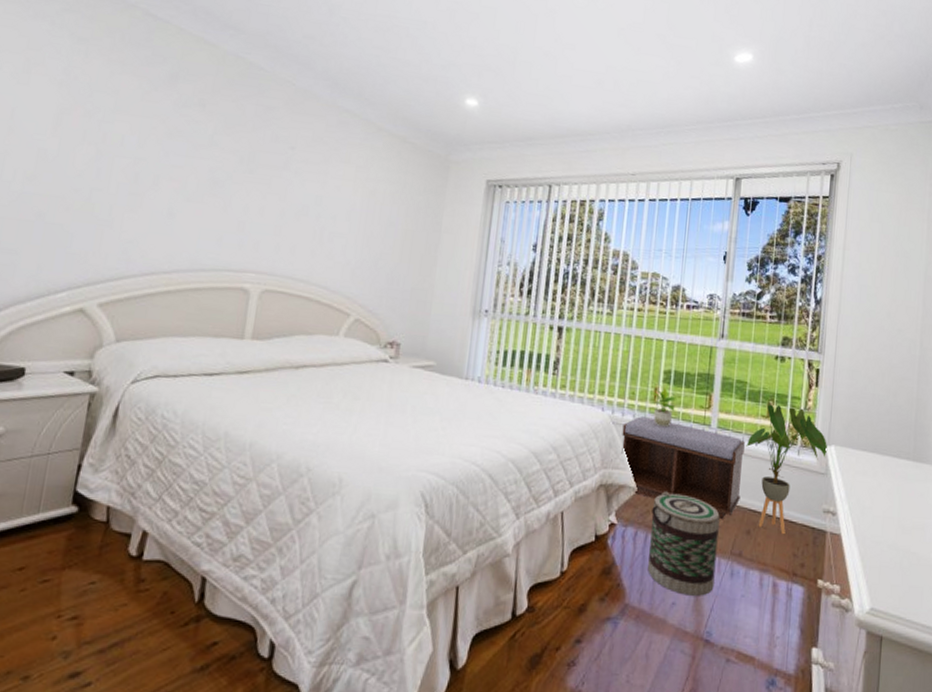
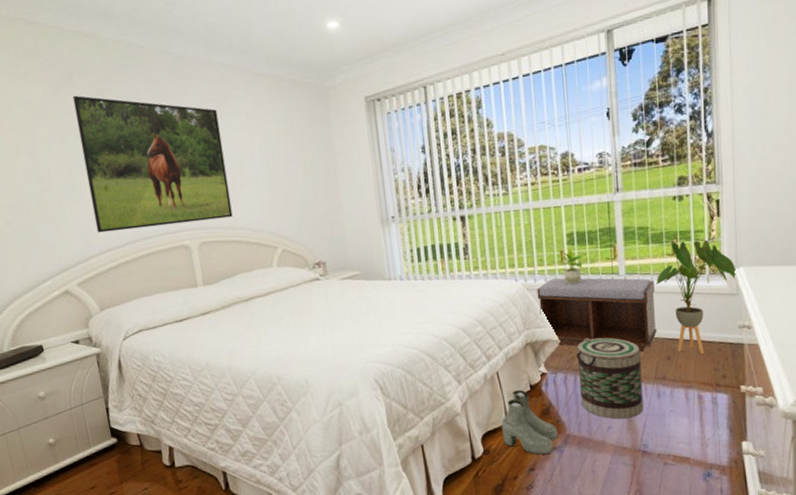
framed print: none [144,98,326,270] -> present [72,95,233,233]
boots: none [553,538,616,624] -> present [501,390,558,455]

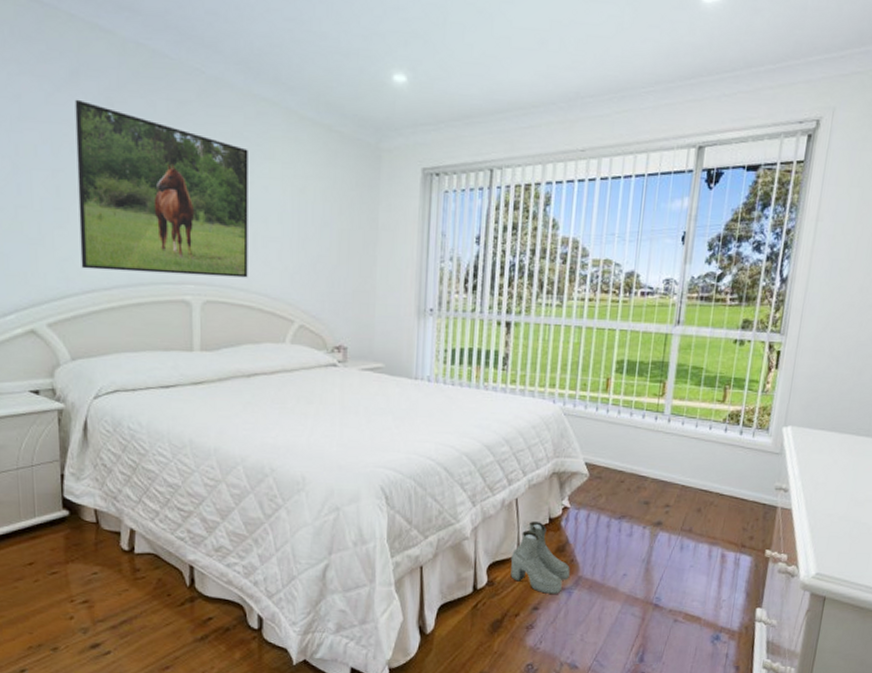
bench: present [537,278,657,352] -> none [573,407,699,499]
potted plant: present [555,249,585,284] -> none [600,377,632,416]
basket: present [577,338,644,419] -> none [600,476,671,568]
house plant: present [655,239,737,354] -> none [699,388,784,512]

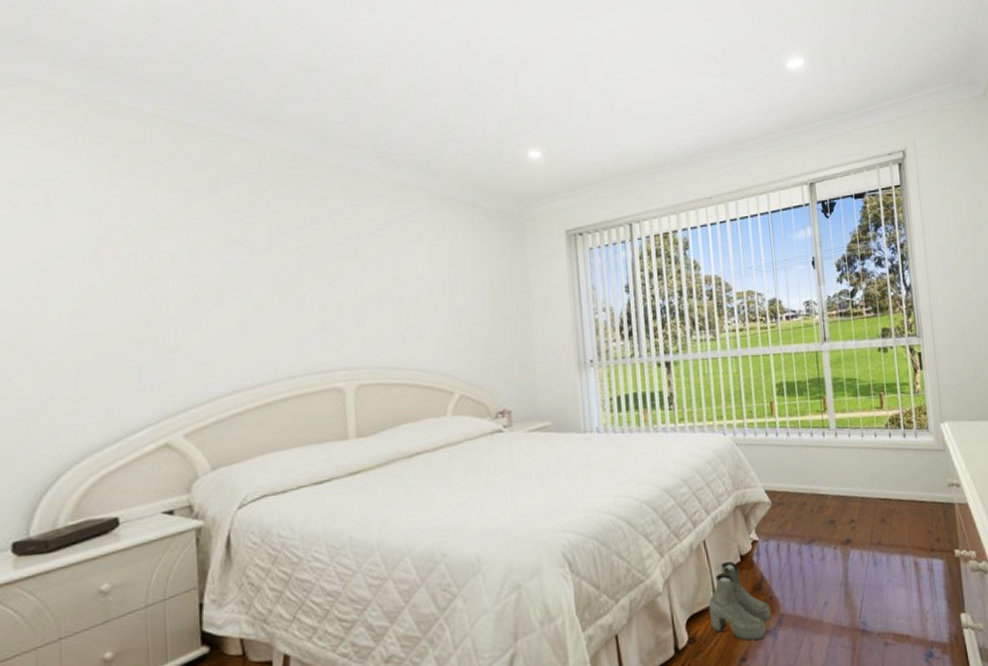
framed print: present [75,99,248,278] -> none [214,205,402,371]

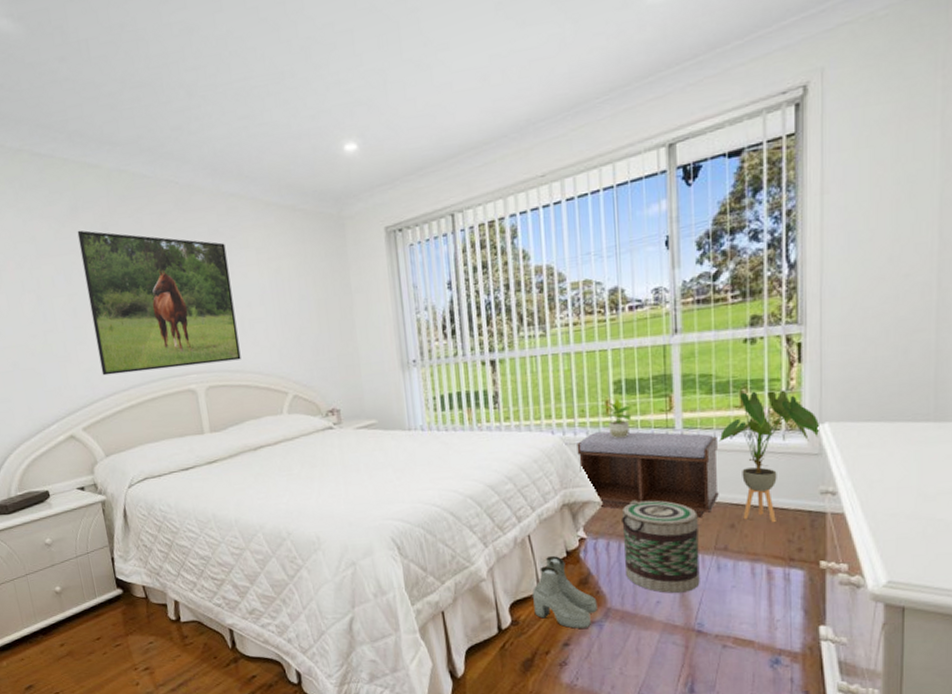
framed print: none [214,205,402,371] -> present [77,230,241,376]
bench: none [746,431,870,514] -> present [577,431,719,518]
potted plant: none [764,400,795,439] -> present [599,398,634,439]
basket: none [789,498,861,593] -> present [622,500,700,593]
house plant: none [866,393,942,516] -> present [719,390,821,523]

